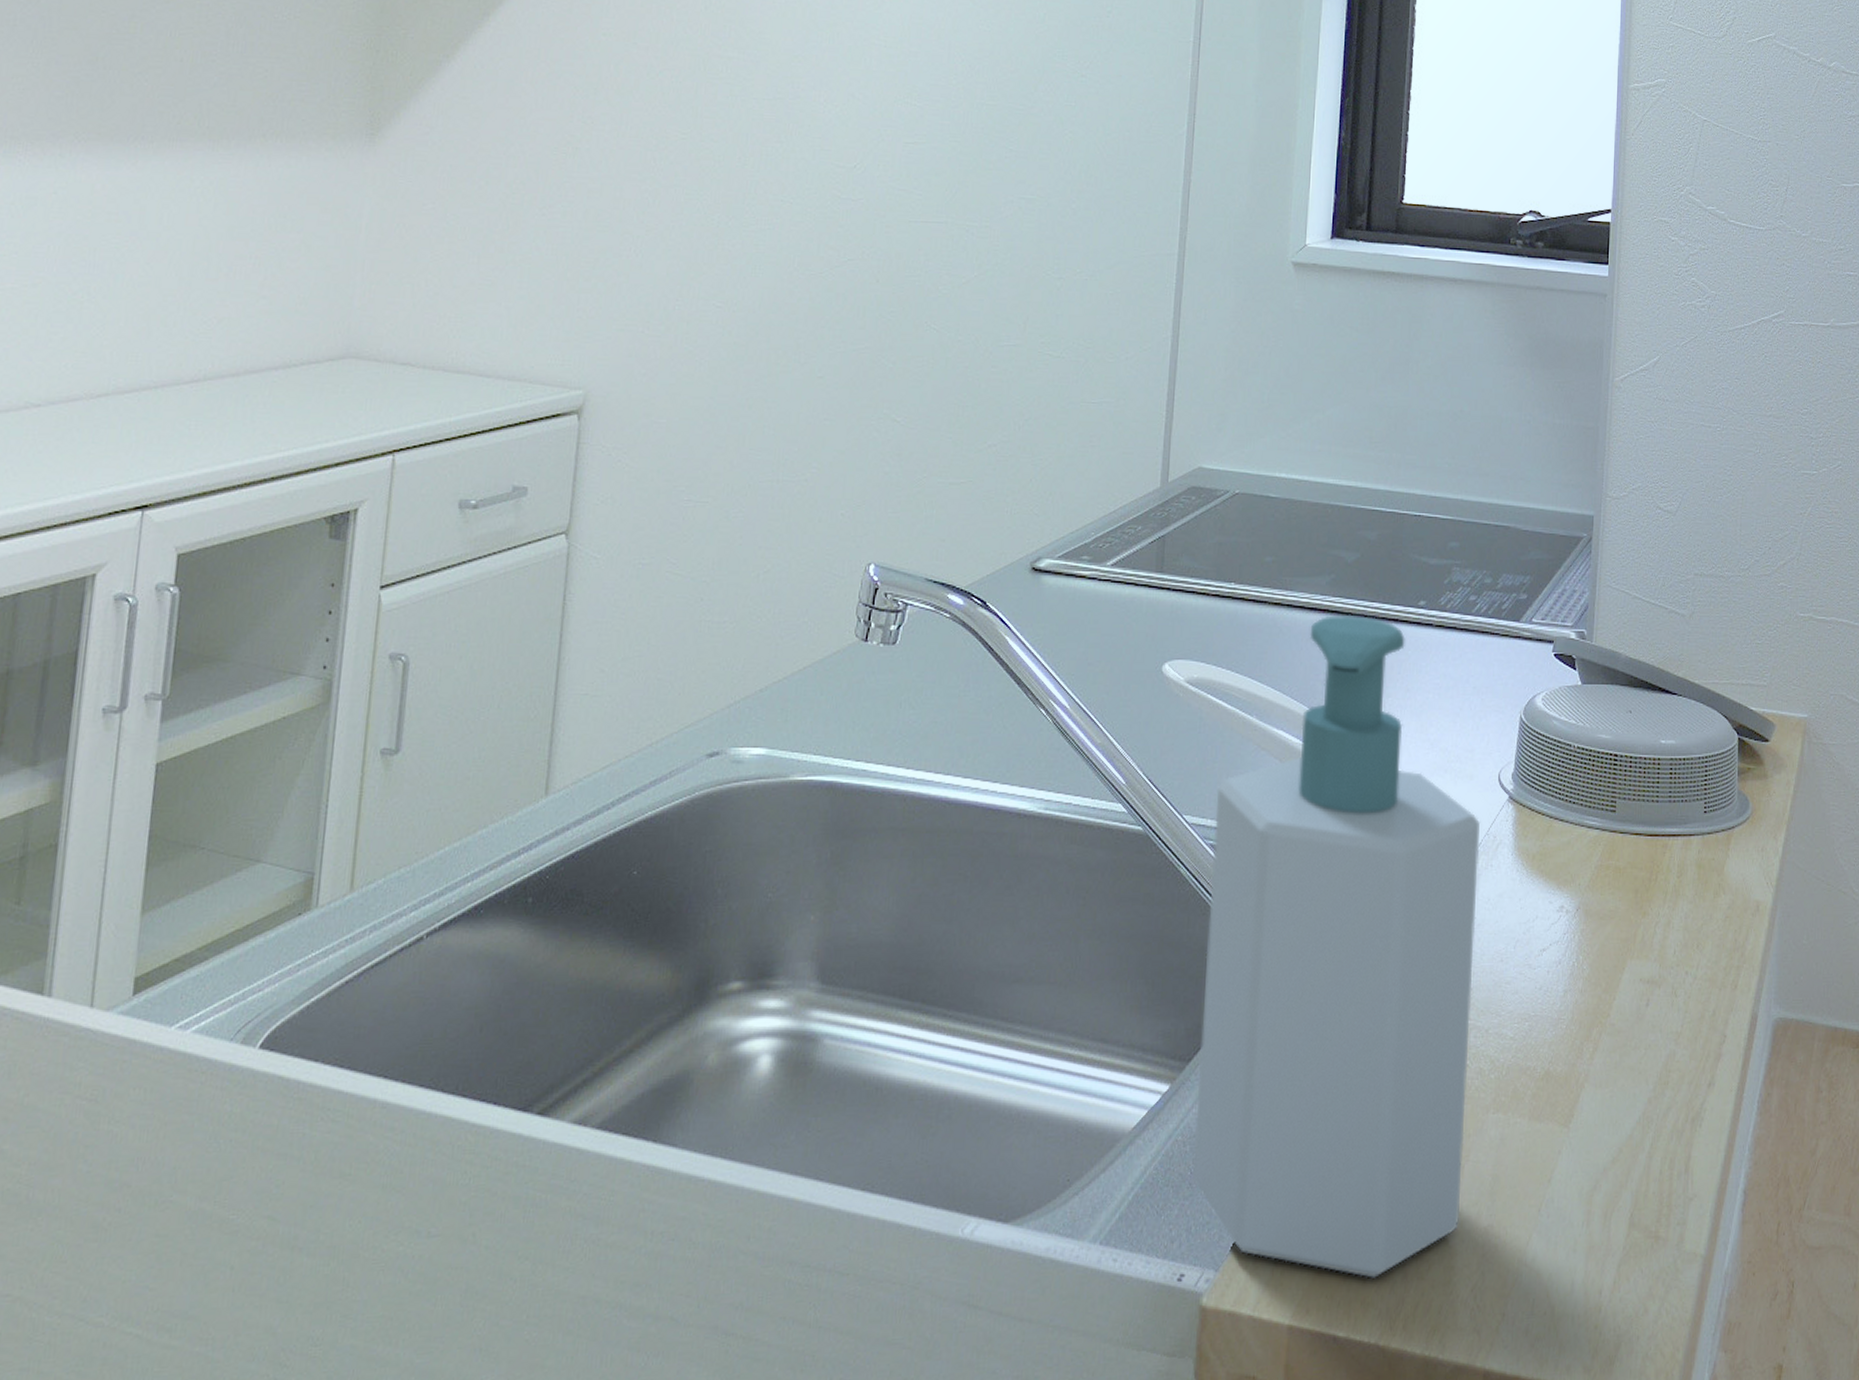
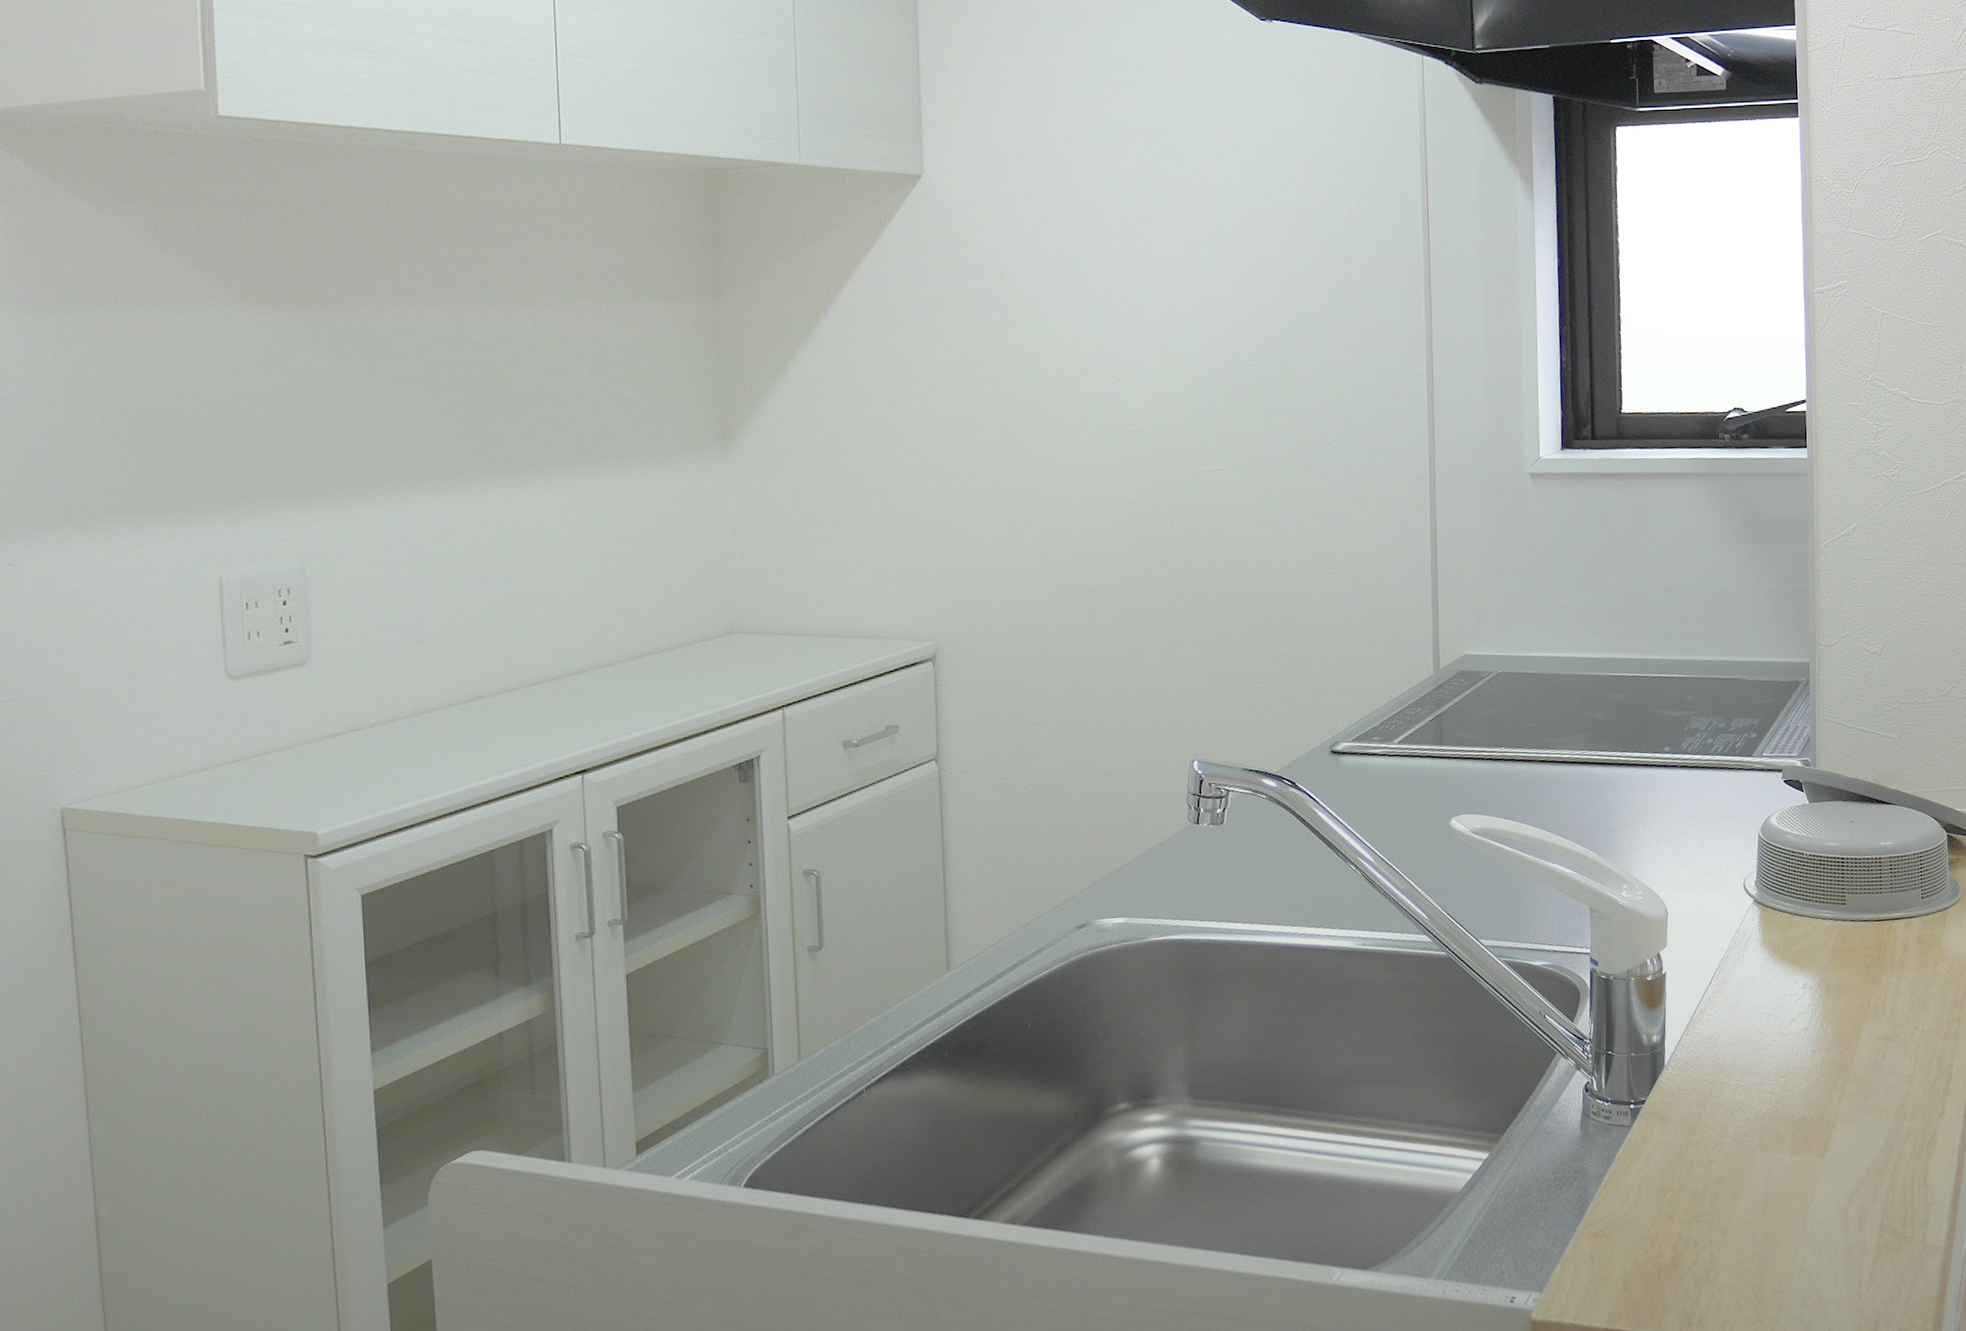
soap bottle: present [1192,614,1481,1279] -> none [1506,764,1739,1288]

